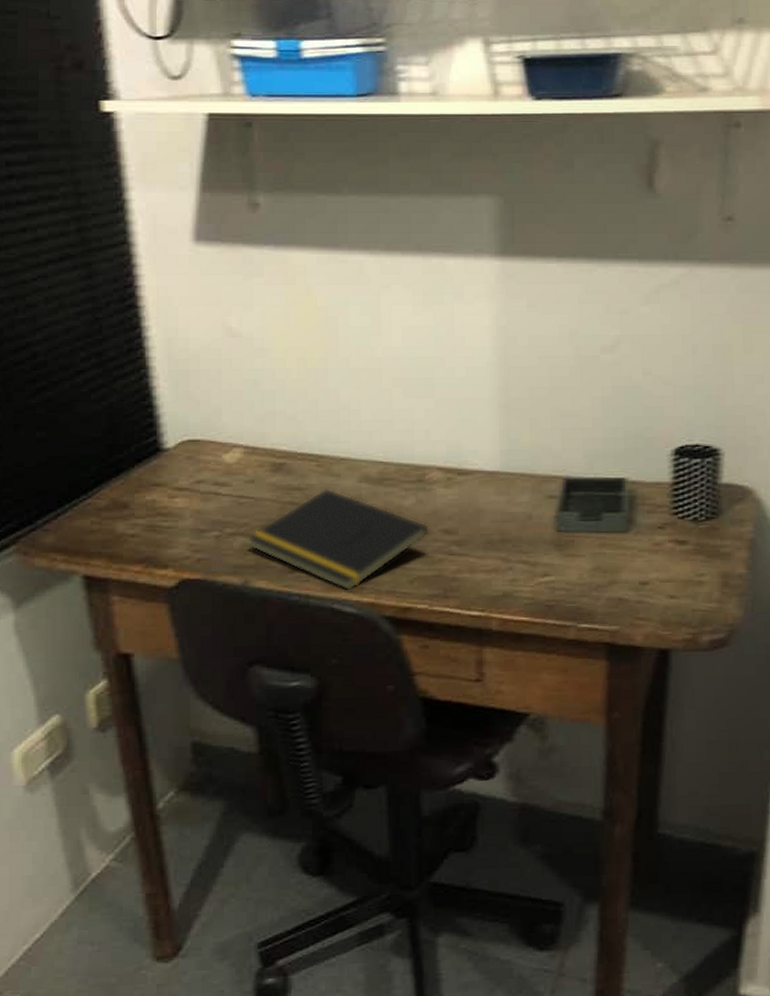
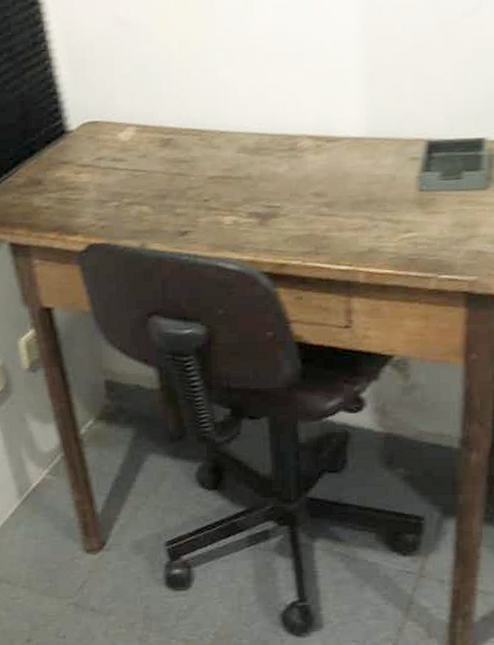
notepad: present [247,487,431,591] -> none [142,159,303,251]

